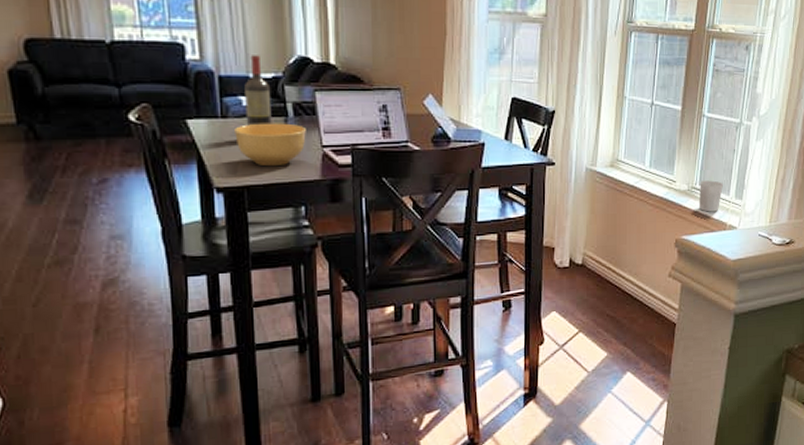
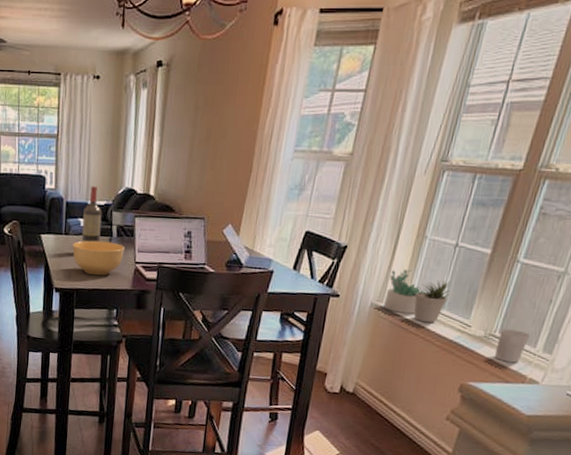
succulent plant: none [598,131,635,175] -> present [384,270,428,314]
potted plant: none [625,139,653,183] -> present [413,280,450,323]

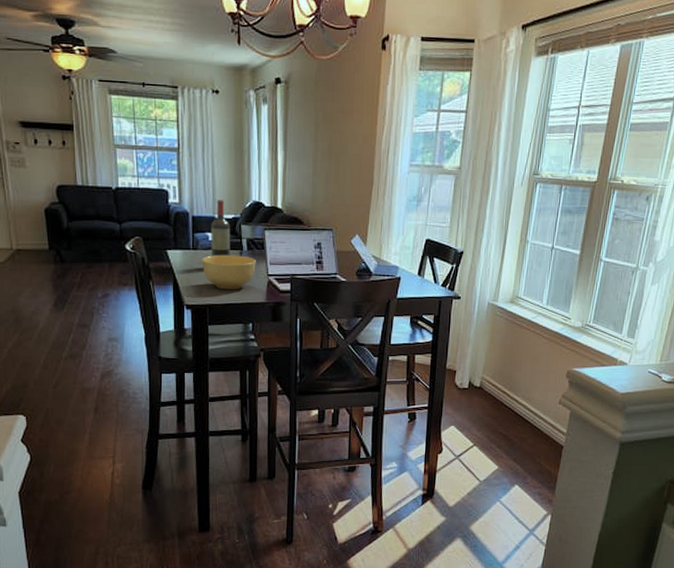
succulent plant: present [384,270,428,314] -> none [499,271,534,311]
potted plant: present [413,280,450,323] -> none [524,279,551,318]
candle holder: present [494,328,530,363] -> none [591,319,616,348]

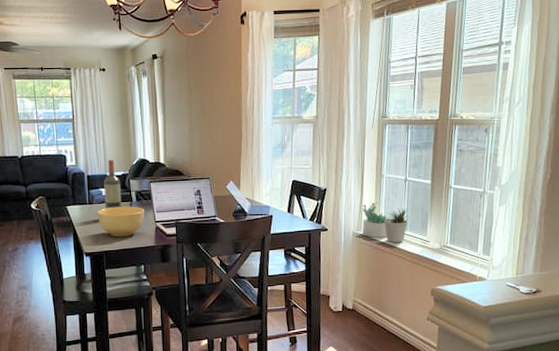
succulent plant: none [499,271,534,311] -> present [362,203,393,238]
potted plant: none [524,279,551,318] -> present [384,208,409,243]

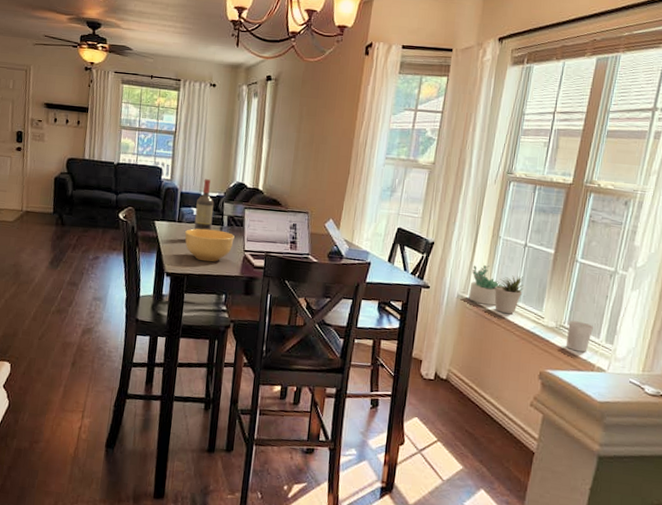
candle holder: none [450,240,471,266] -> present [565,320,593,352]

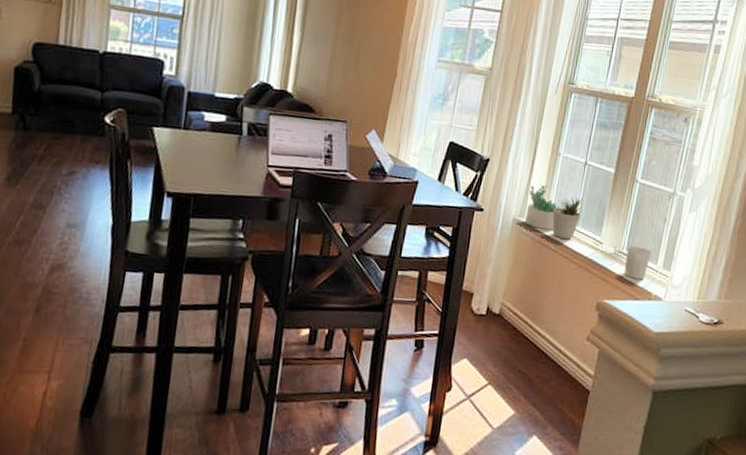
bowl: present [185,228,235,262] -> none [192,137,256,180]
wine bottle: present [193,179,215,230] -> none [204,76,232,140]

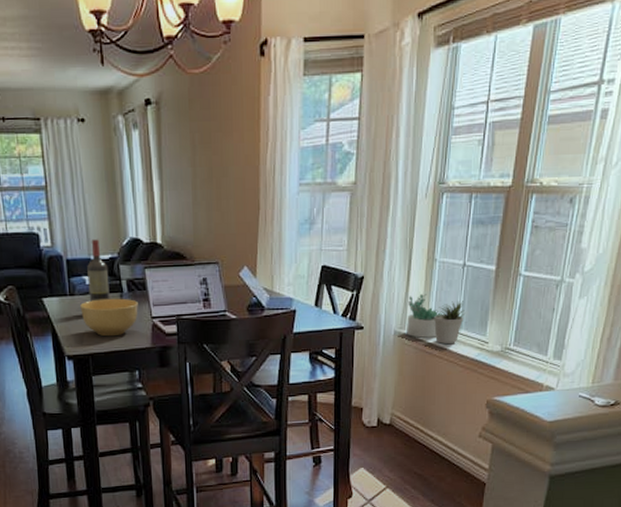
bowl: none [192,137,256,180] -> present [80,298,138,337]
wine bottle: none [204,76,232,140] -> present [87,239,110,302]
candle holder: present [623,245,651,280] -> none [512,340,540,373]

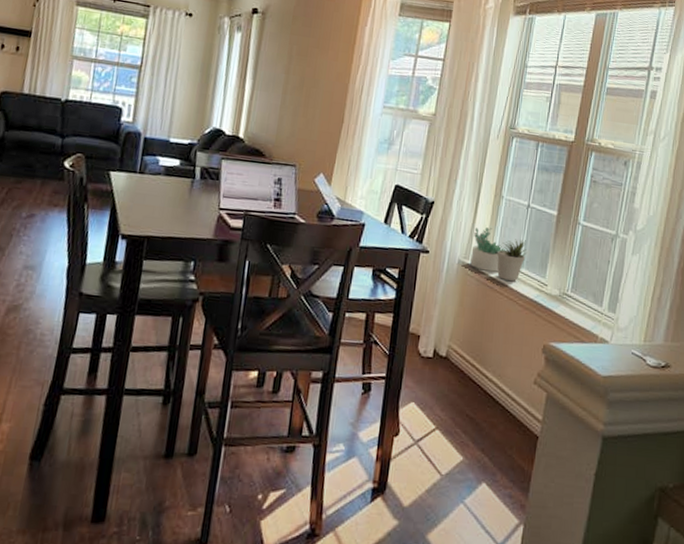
bowl: present [80,298,138,337] -> none [147,181,208,222]
wine bottle: present [87,239,110,302] -> none [158,123,186,184]

